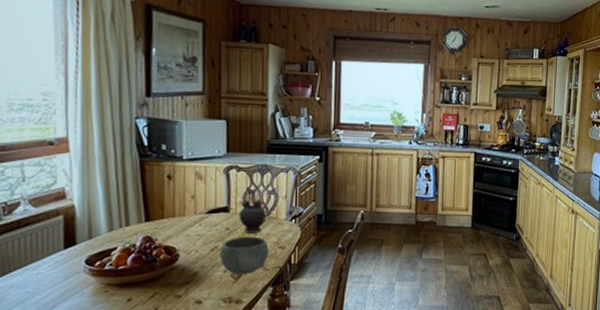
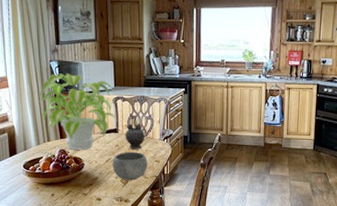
plant: none [114,134,229,236] -> present [38,73,117,150]

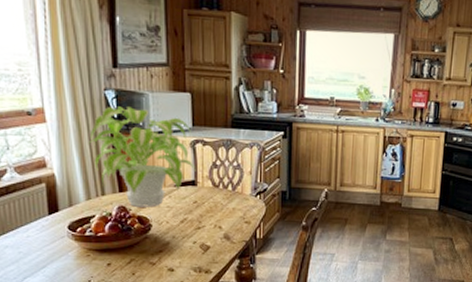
bowl: present [113,151,147,180] -> none [190,210,235,246]
teapot: present [125,115,146,150] -> none [206,163,233,208]

